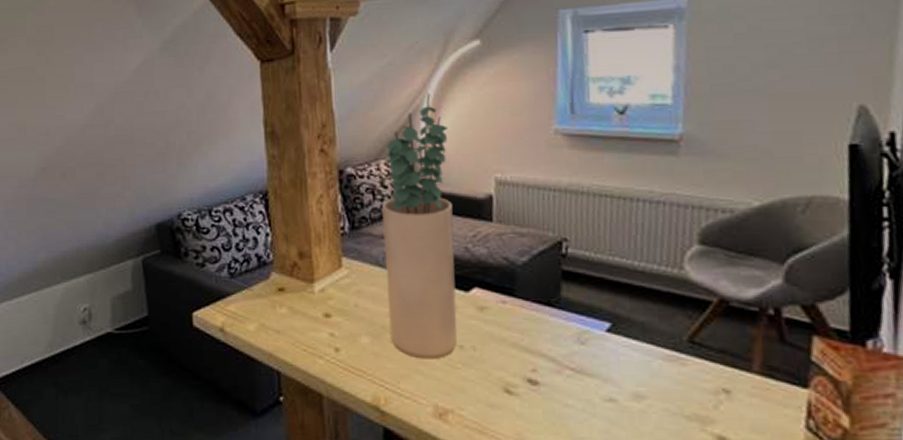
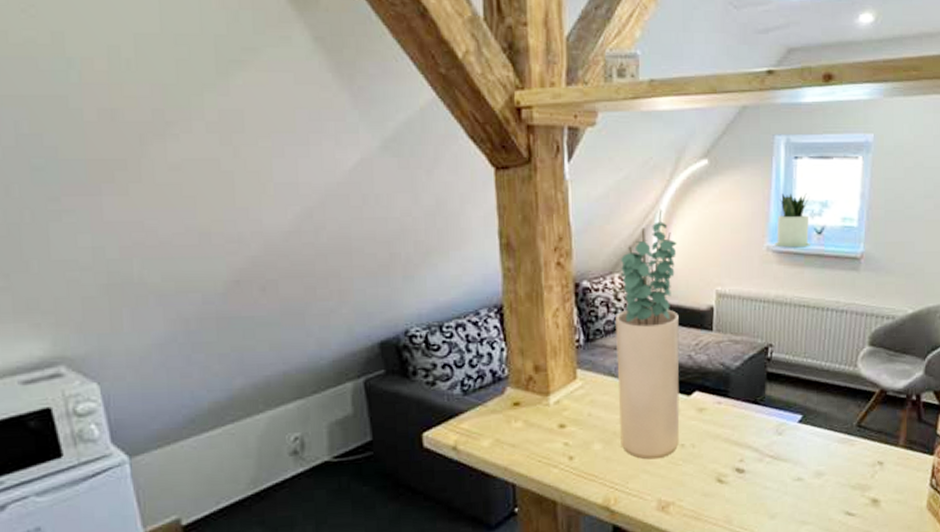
planter: none [564,69,612,131] -> present [774,193,812,248]

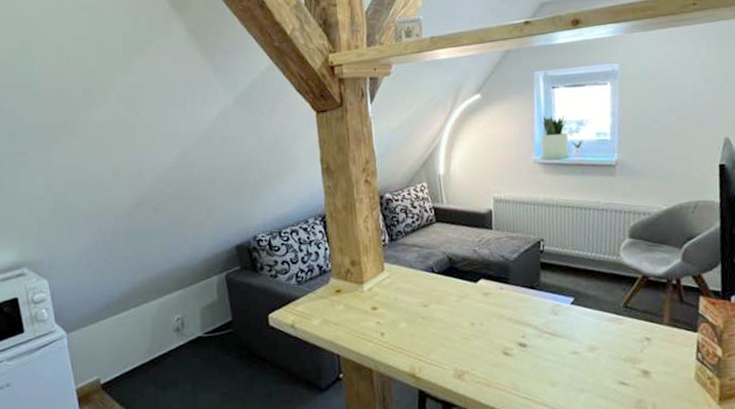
vase: present [616,209,680,460] -> none [413,135,470,336]

